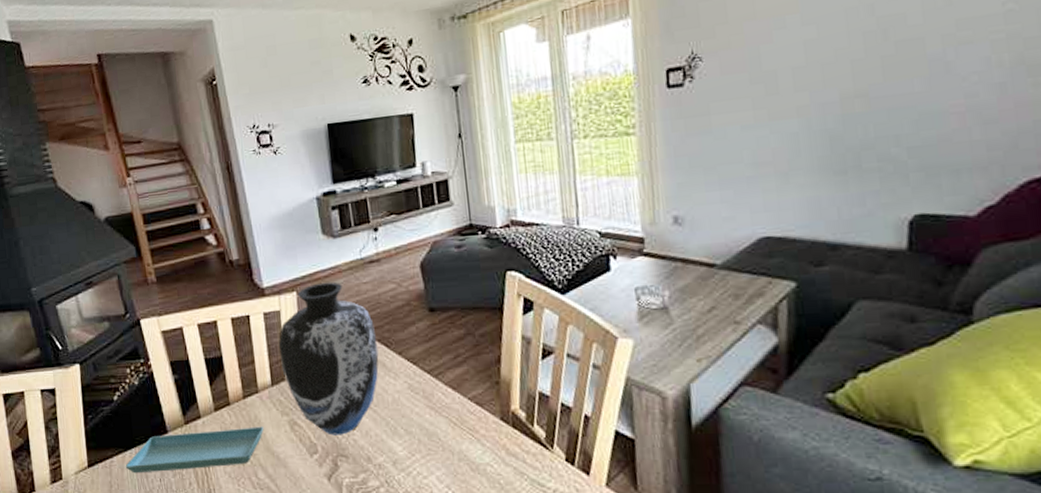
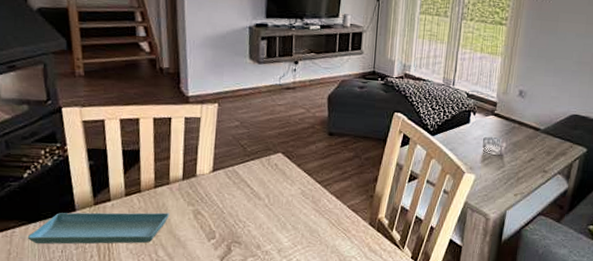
vase: present [278,282,379,435] -> none [194,99,282,226]

